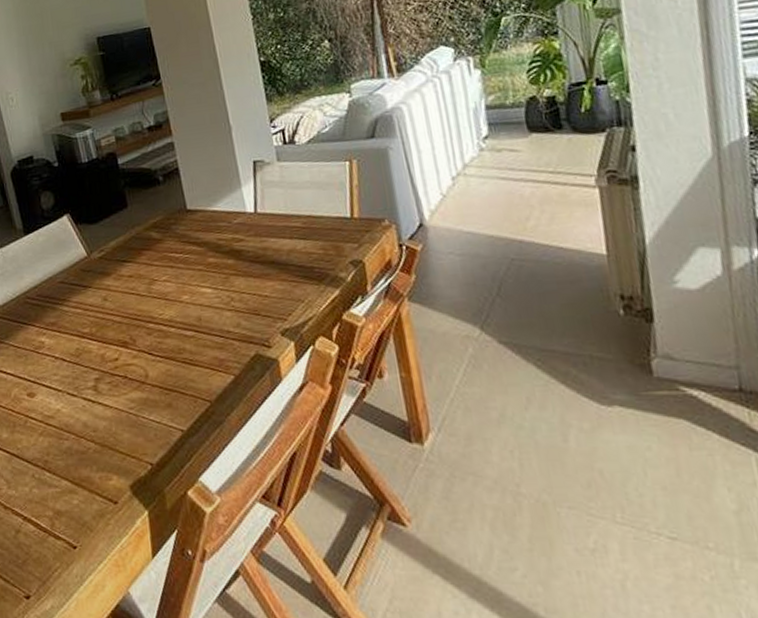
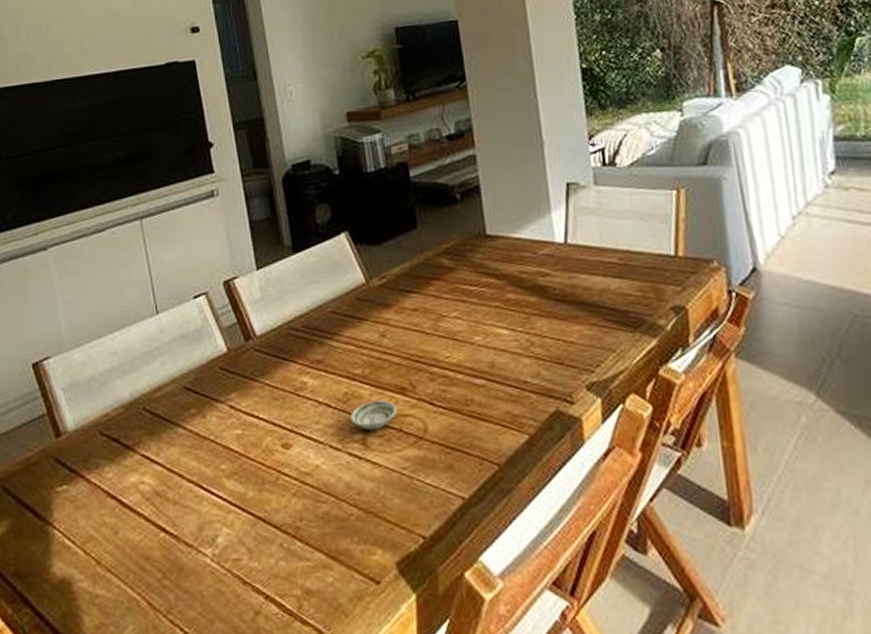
saucer: none [82,353,122,378] -> present [350,400,398,430]

